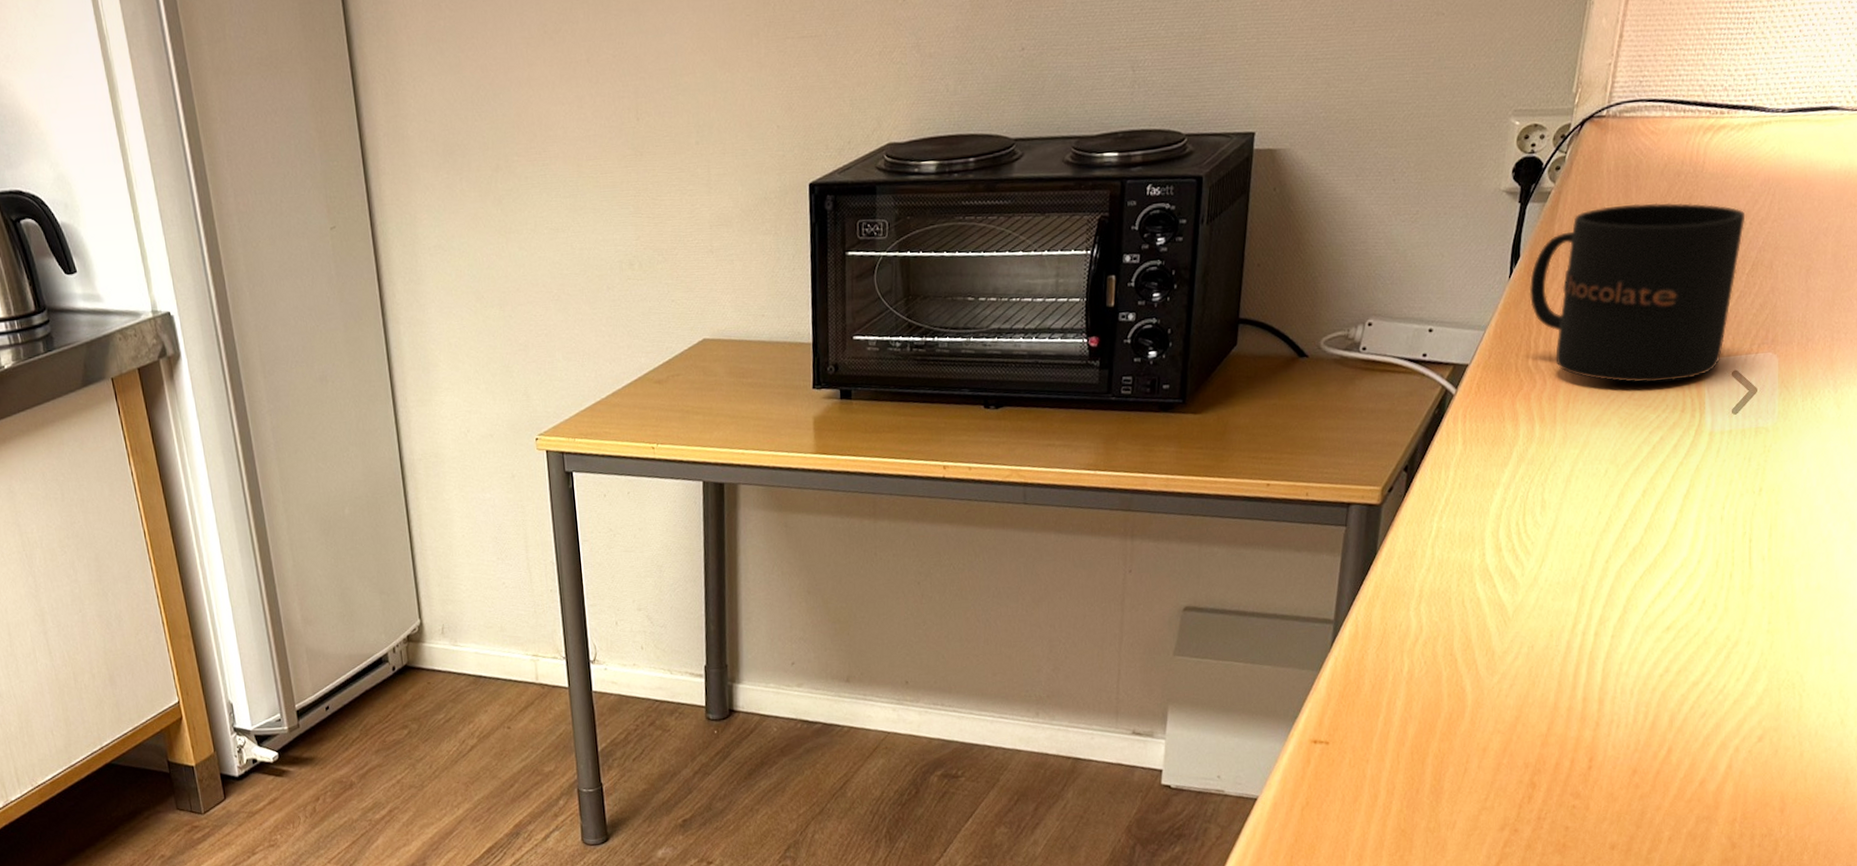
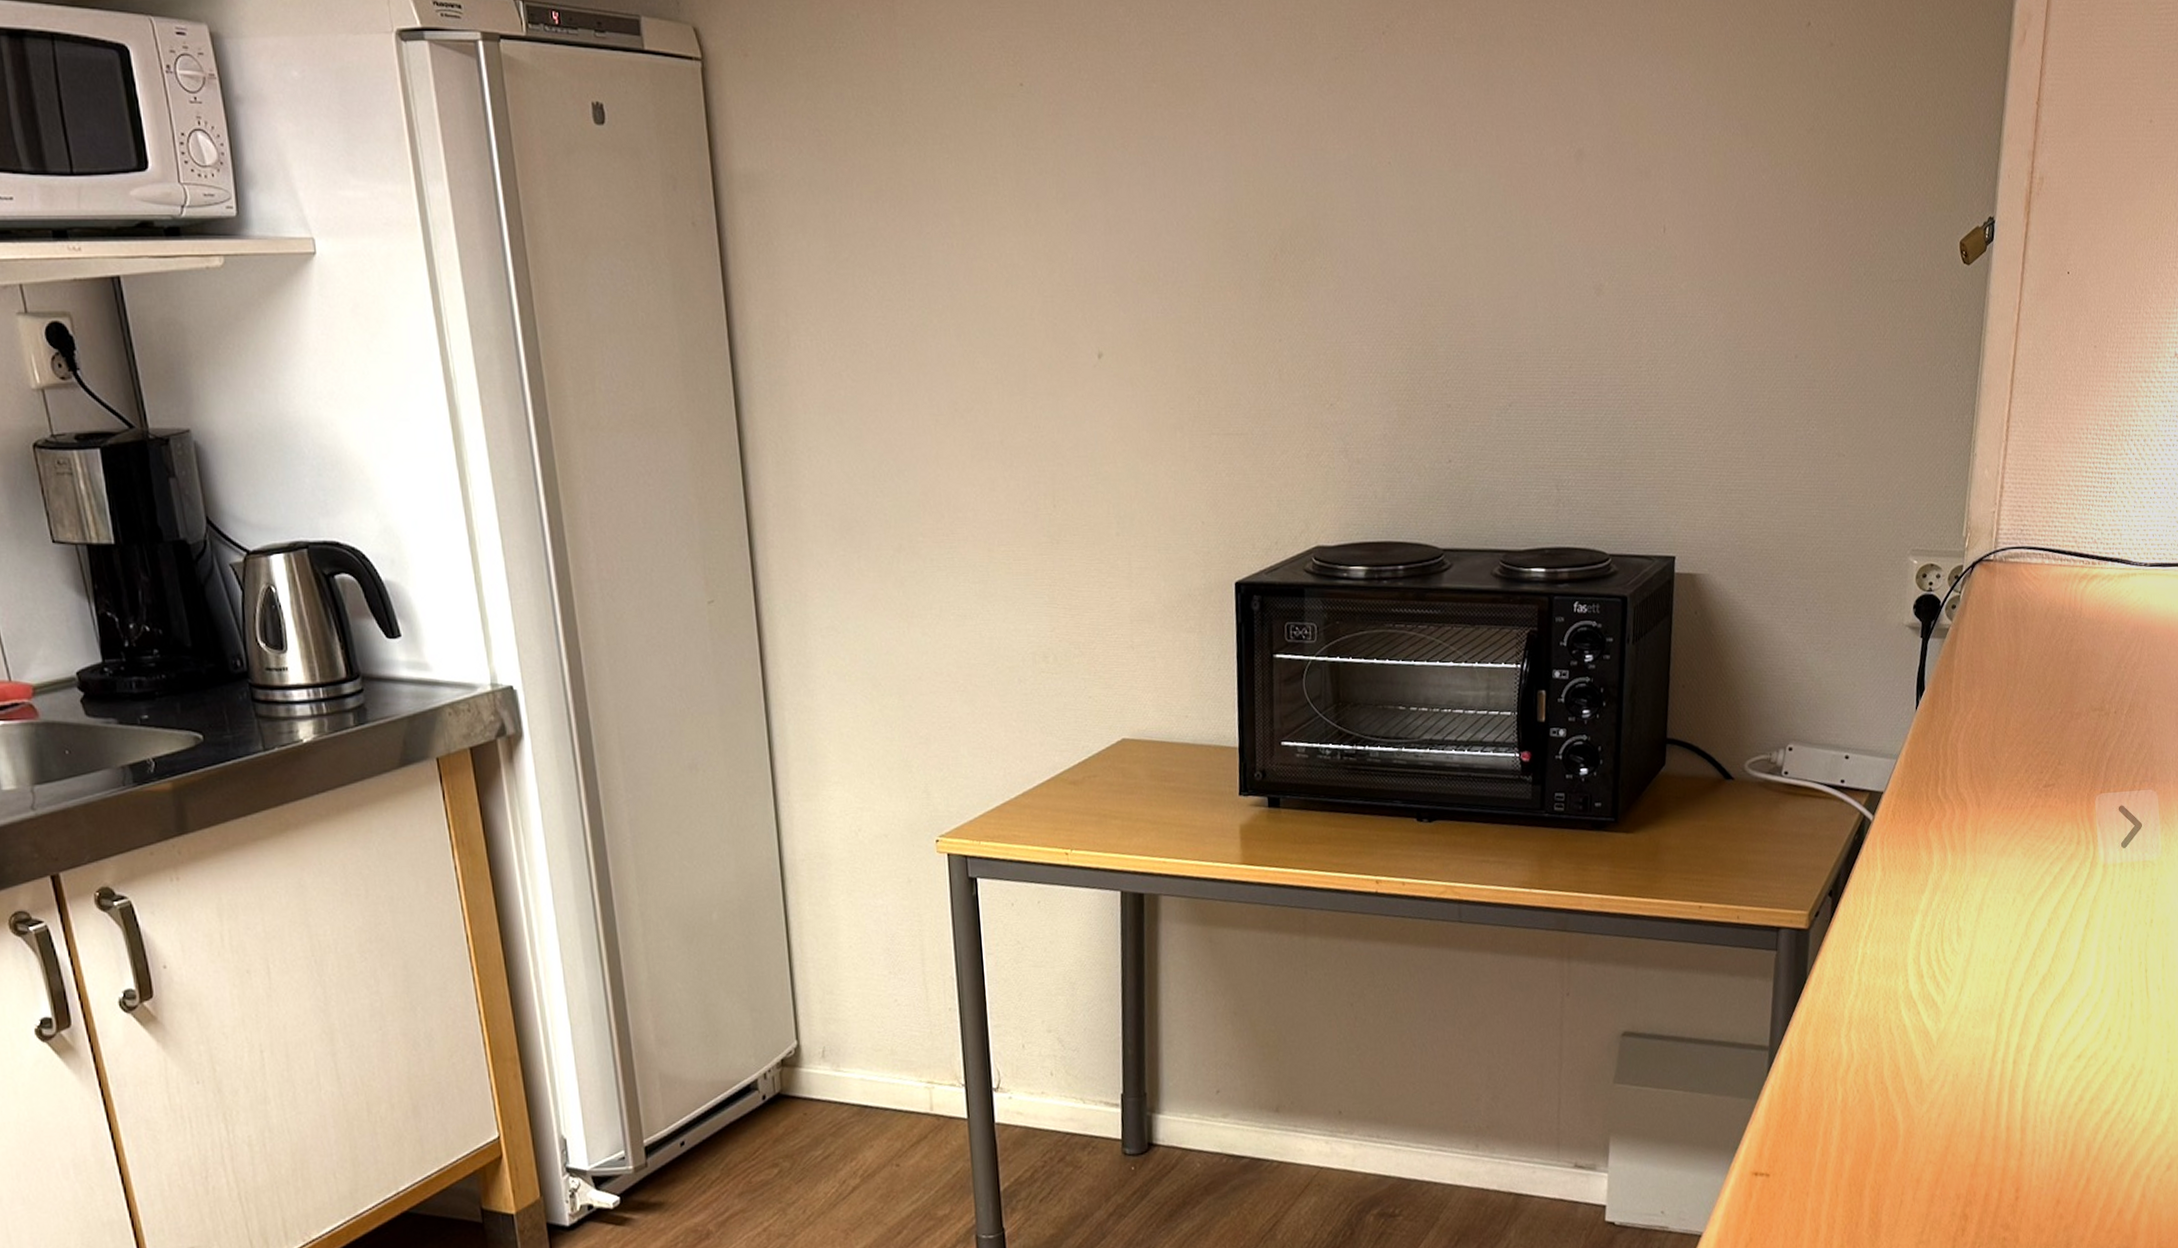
mug: present [1529,202,1746,383] -> none [1935,643,2120,816]

